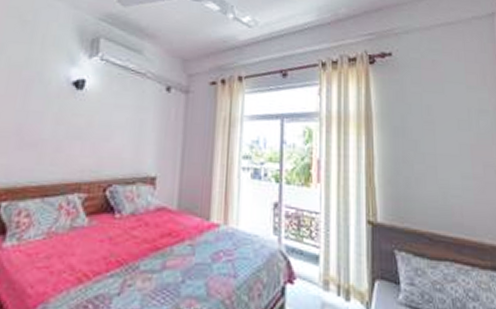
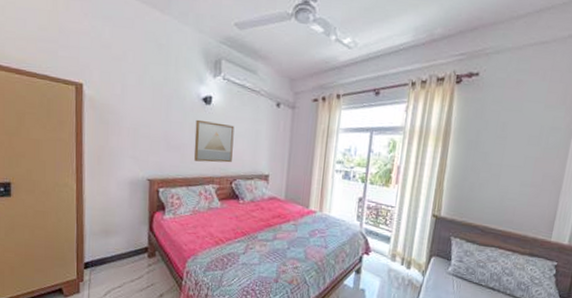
wall art: none [56,108,113,163] -> present [194,119,235,163]

